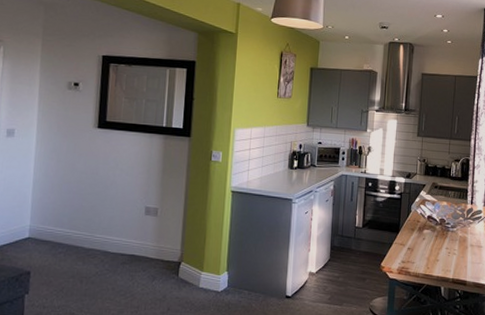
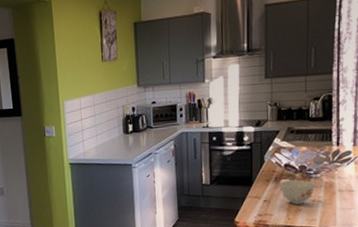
bowl: none [422,231,453,255] -> present [279,179,316,204]

